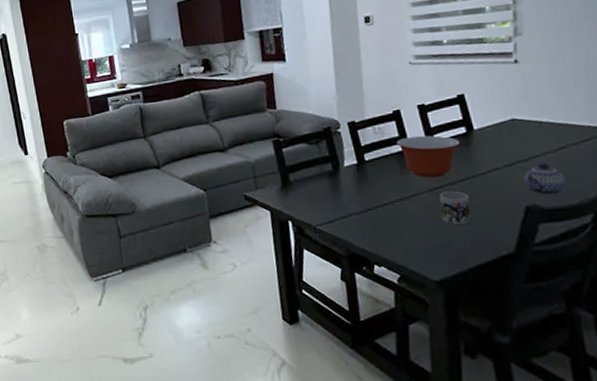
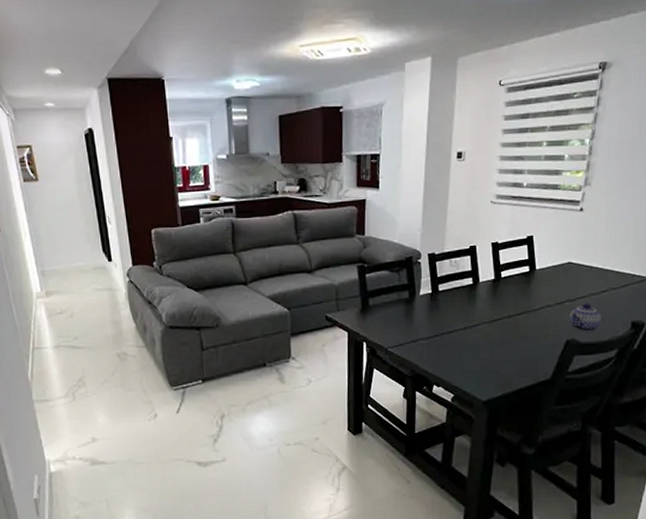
mixing bowl: present [396,135,460,178] -> none [468,271,522,310]
mug: present [439,190,471,225] -> none [496,323,522,353]

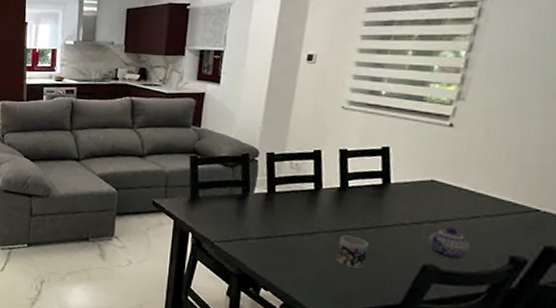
mug: none [496,323,522,353] -> present [336,235,369,269]

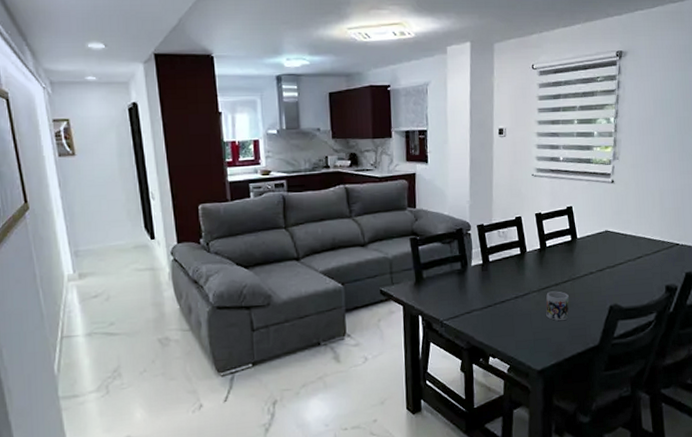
teapot: present [428,227,470,260] -> none [610,269,639,297]

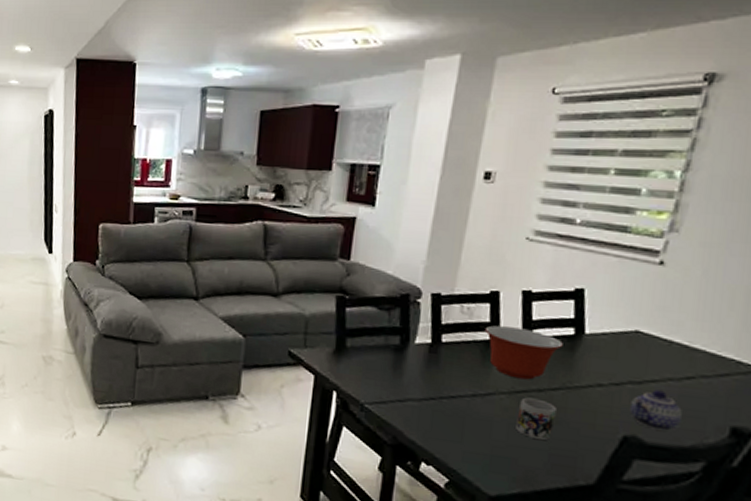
mixing bowl: none [516,241,566,279] -> present [484,325,563,380]
teapot: none [610,269,639,297] -> present [630,389,682,431]

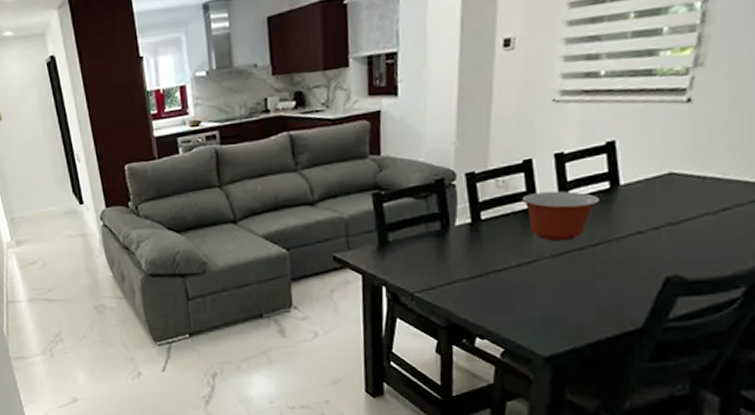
mug: present [516,397,556,440] -> none [562,257,599,295]
teapot: present [630,389,682,431] -> none [670,226,720,265]

